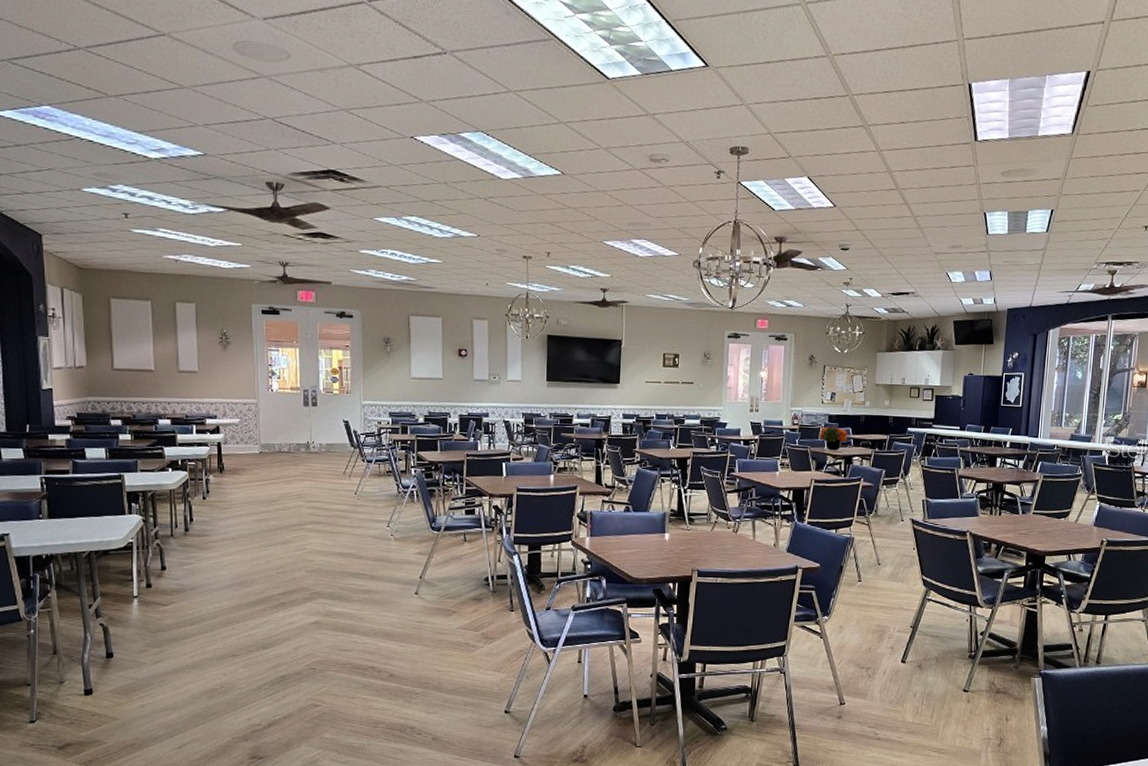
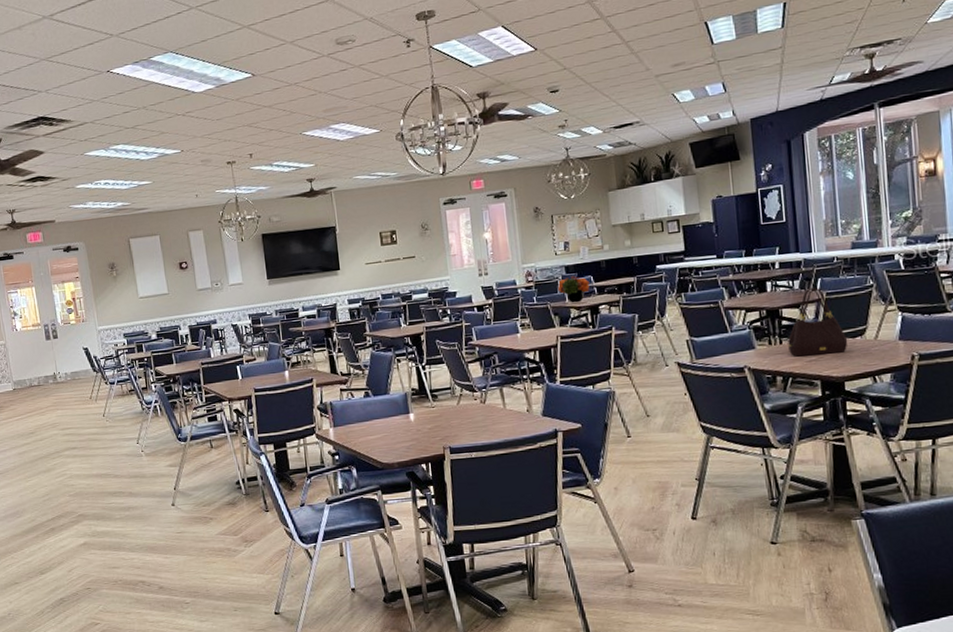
handbag: none [1005,469,1054,530] -> present [788,287,848,357]

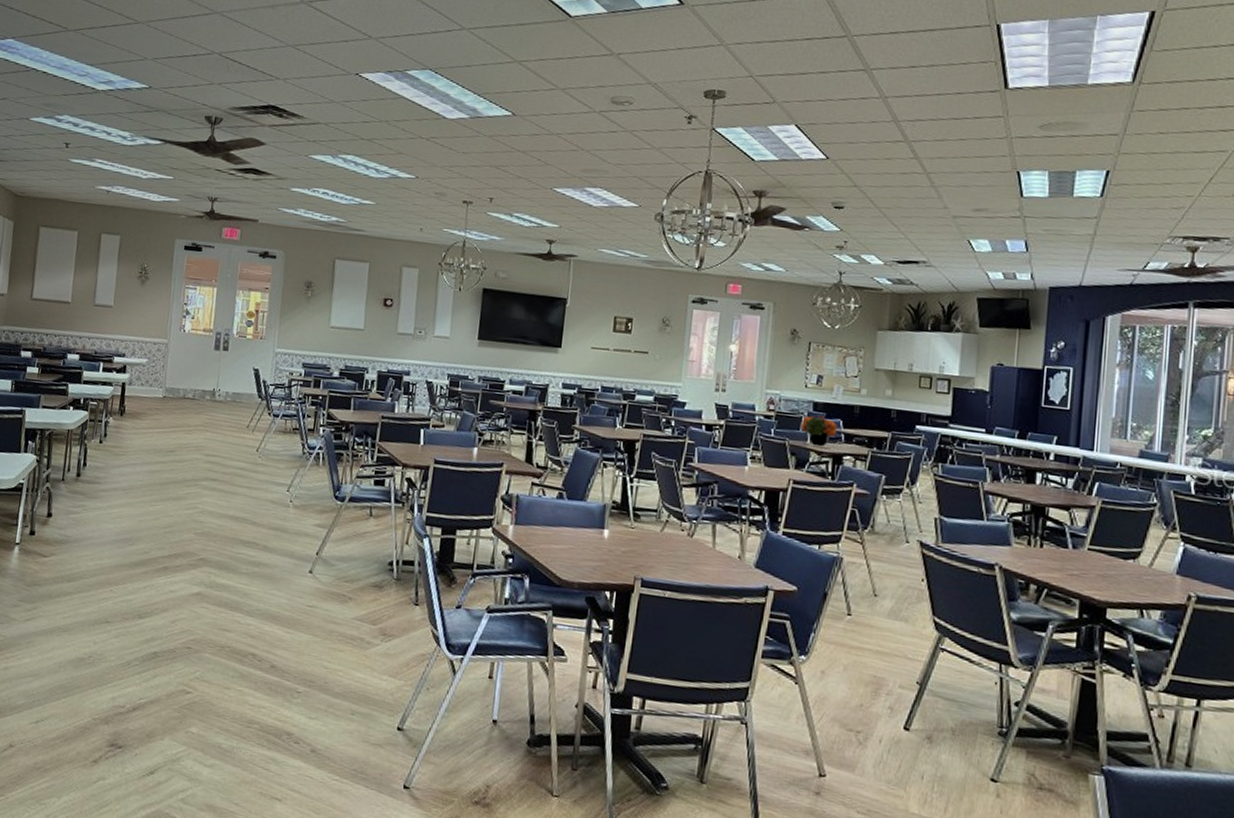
handbag: present [788,287,848,357] -> none [1049,490,1118,574]

